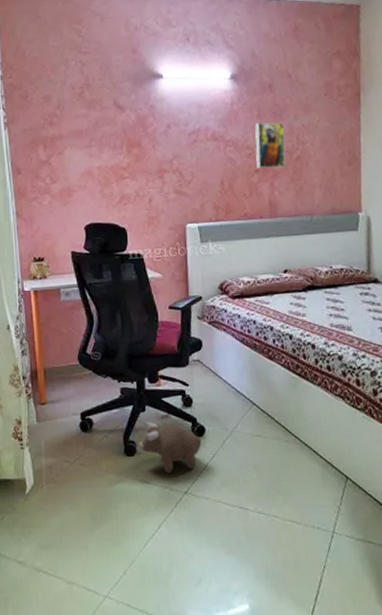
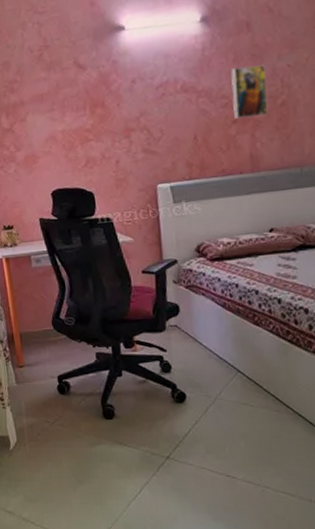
plush toy: present [140,421,202,474] -> none [118,386,183,438]

